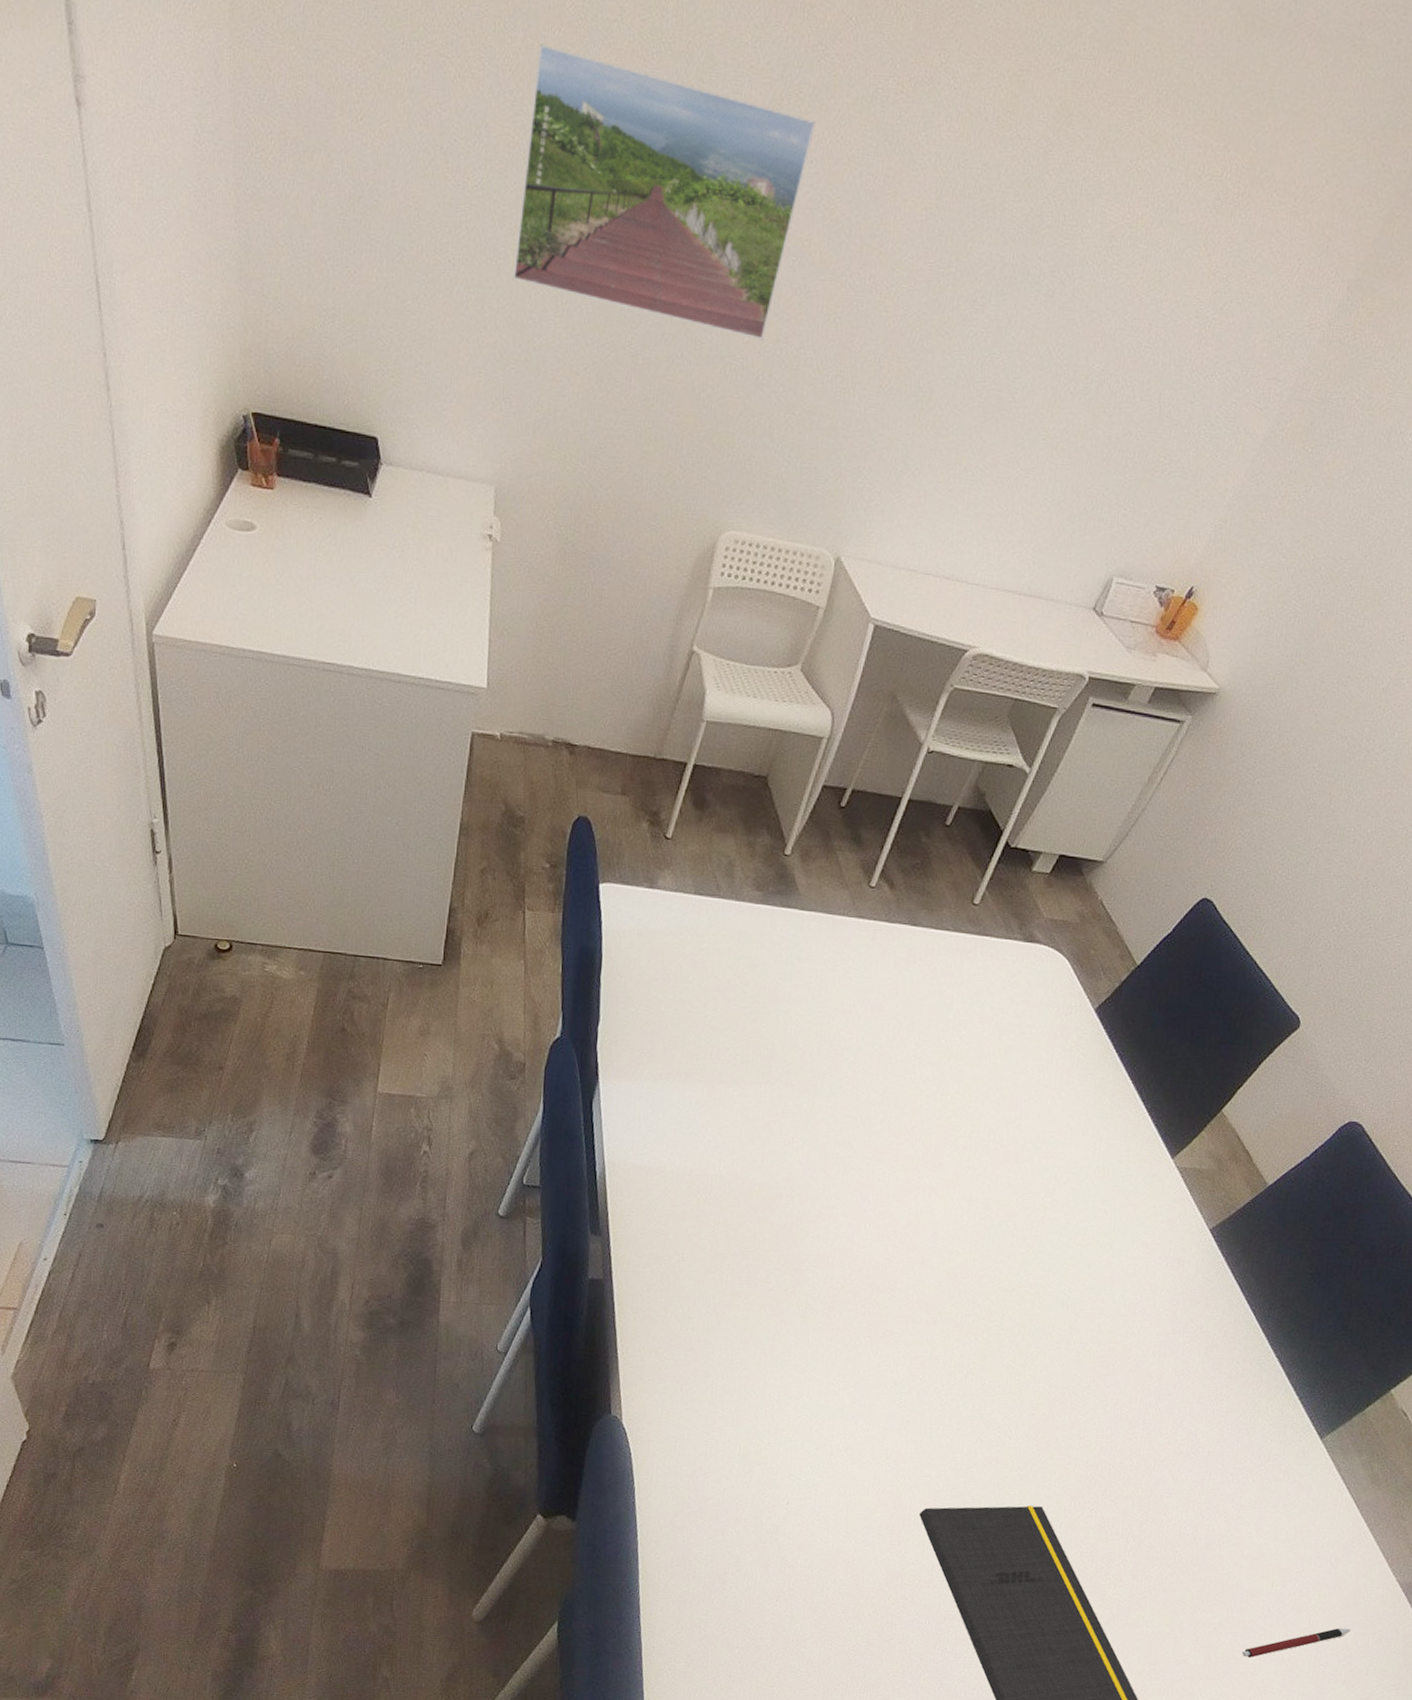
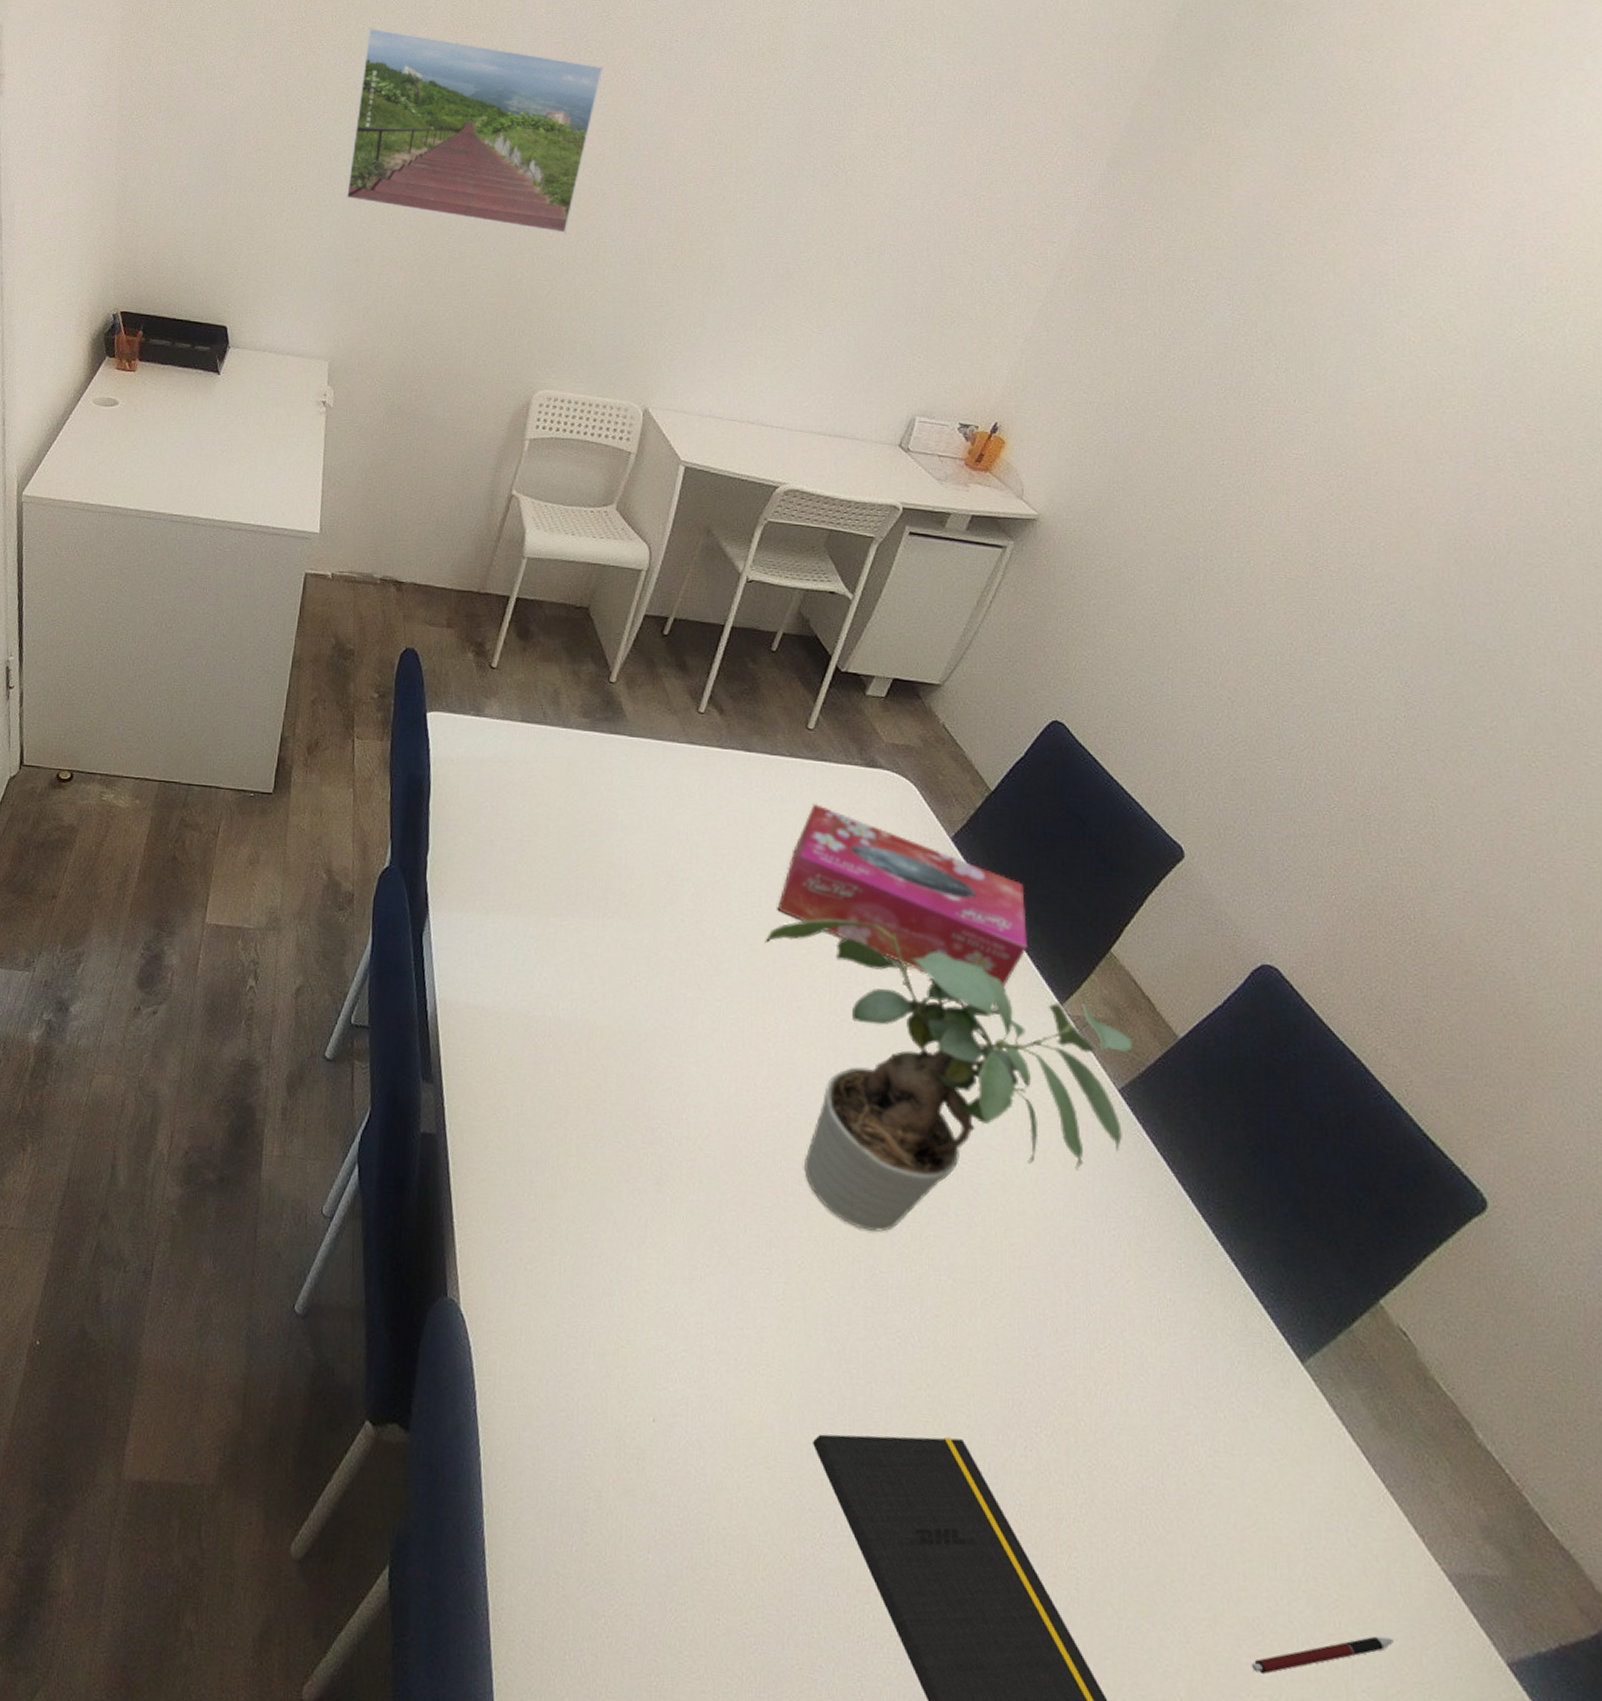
potted plant: none [914,1084,1229,1350] -> present [764,919,1133,1232]
tissue box: none [929,977,1155,1143] -> present [777,804,1027,986]

